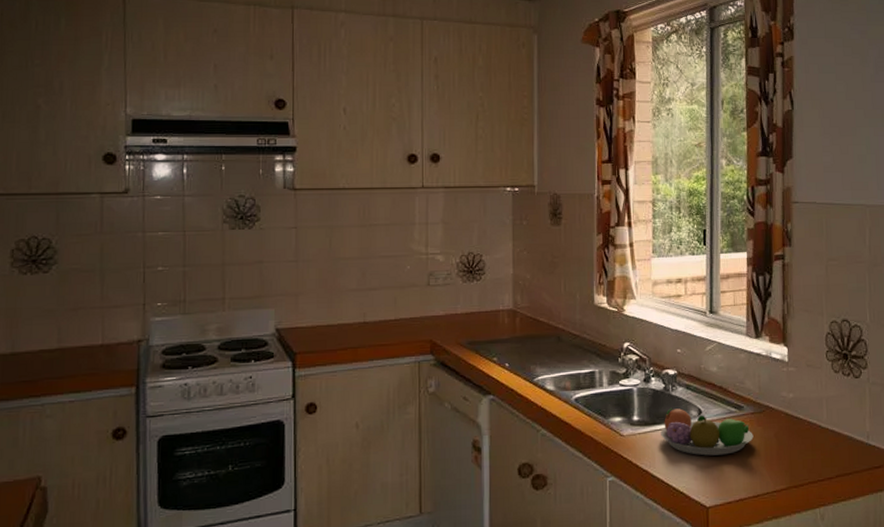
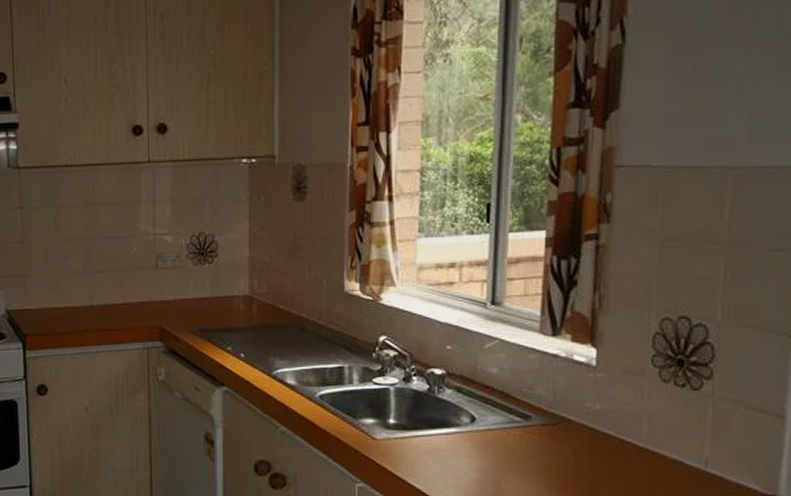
fruit bowl: present [661,407,754,456] -> none [422,412,543,470]

